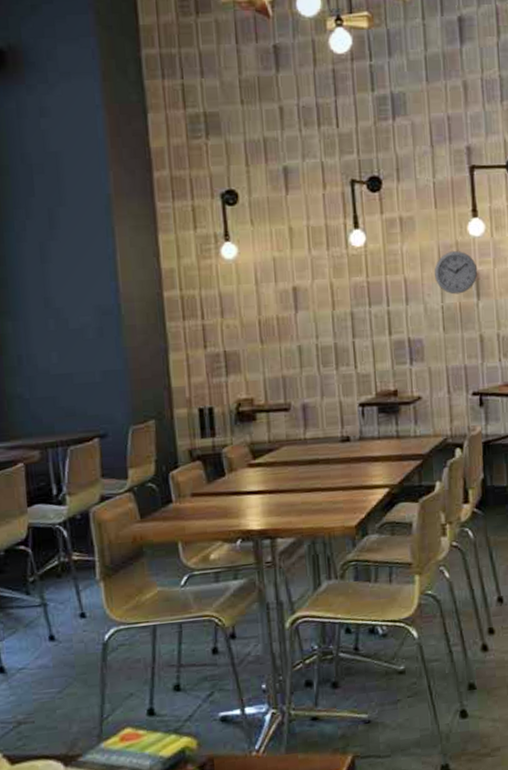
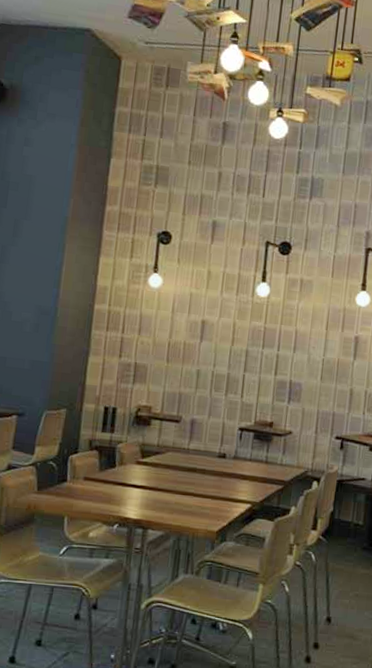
wall clock: present [434,251,478,295] -> none [321,315,358,352]

